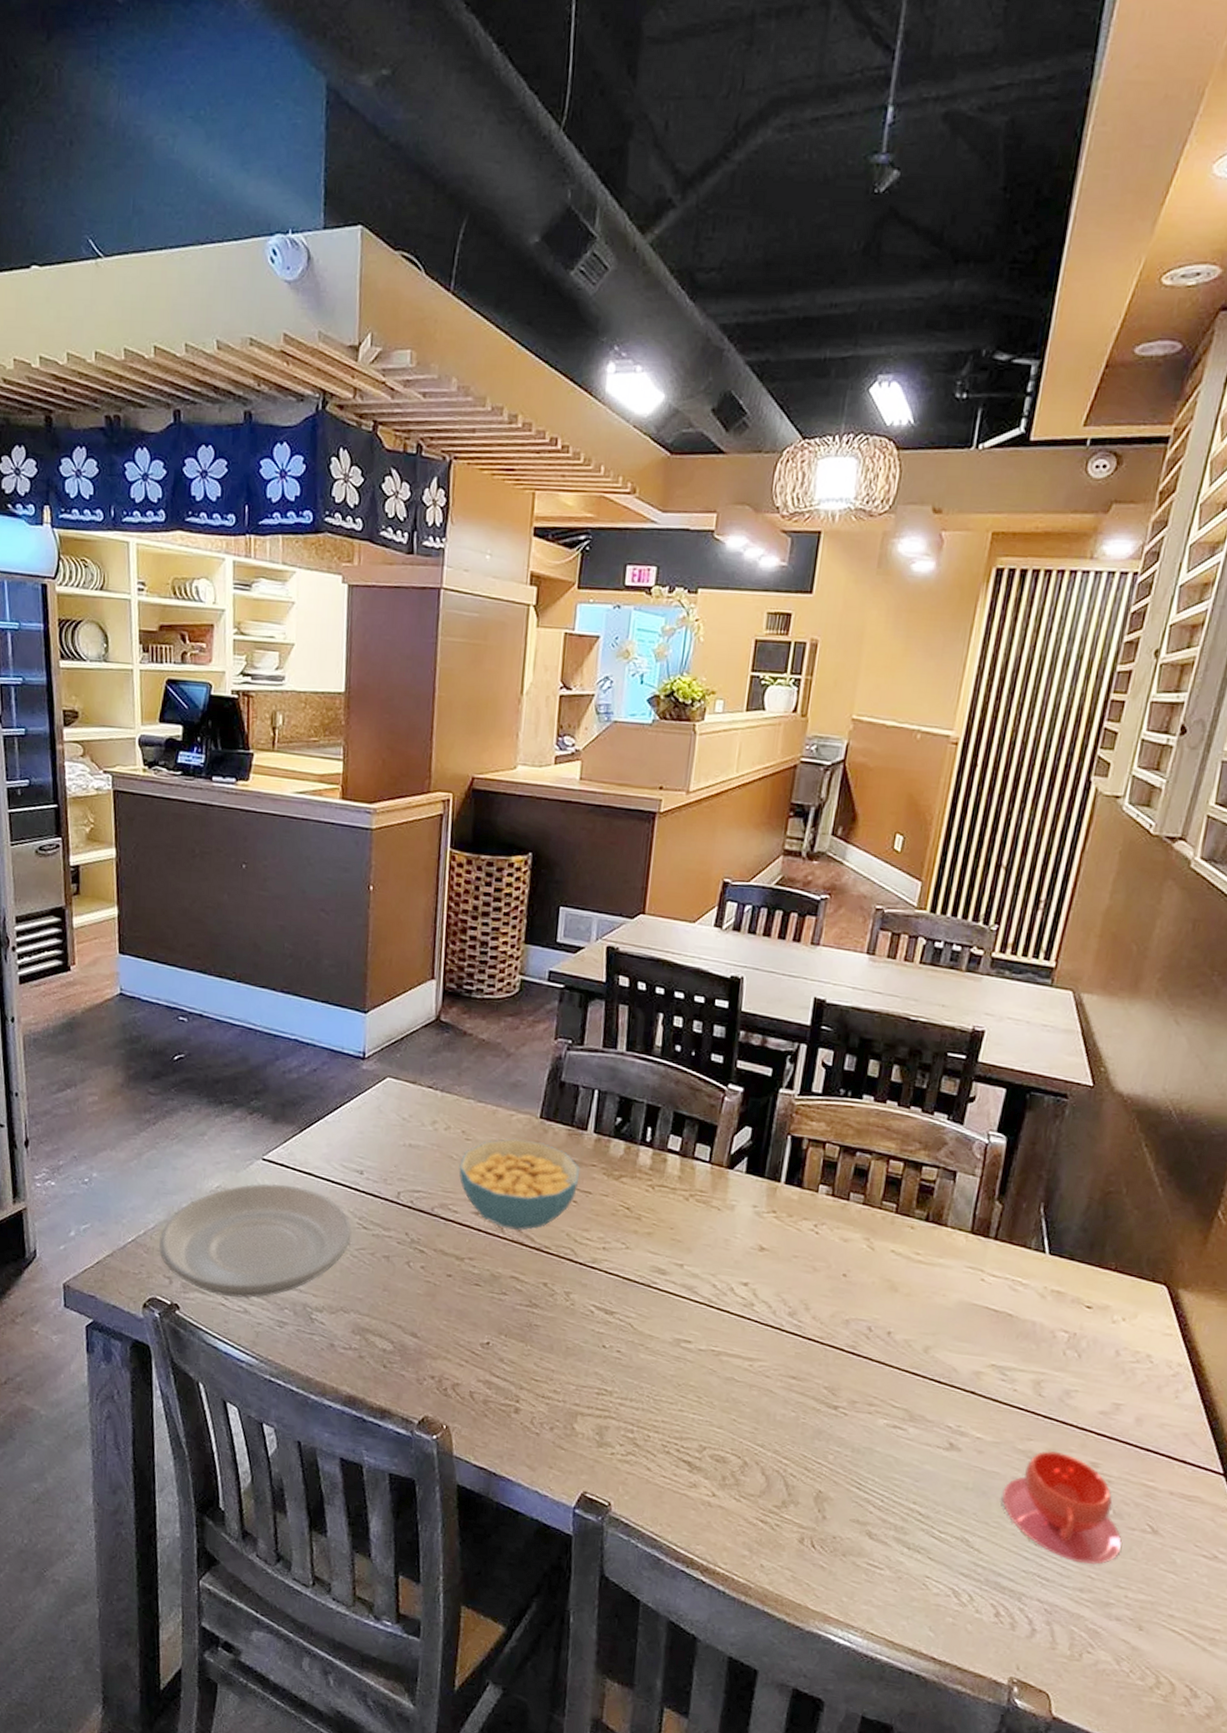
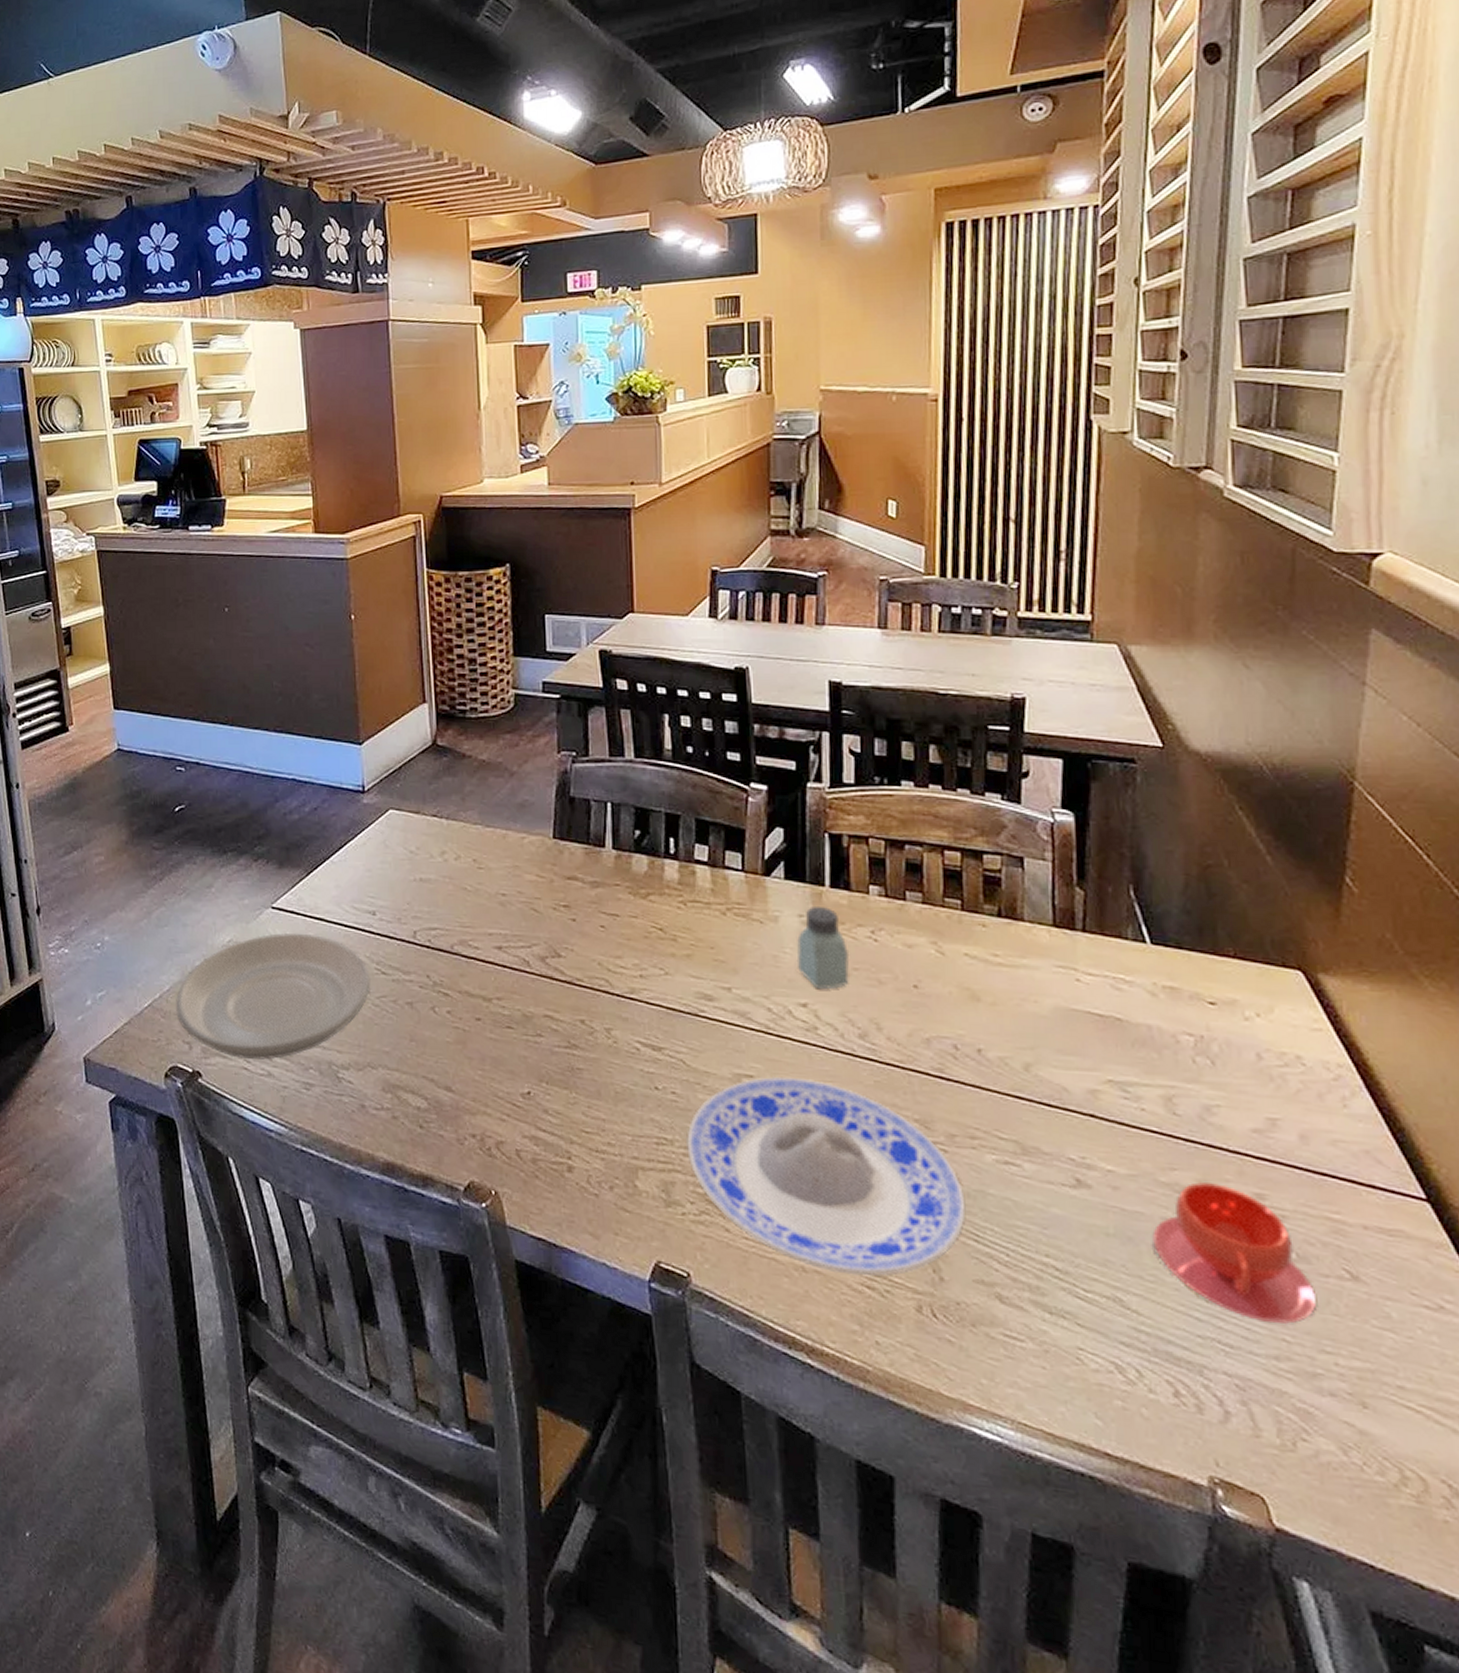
cereal bowl: present [459,1139,581,1231] -> none [474,864,604,964]
plate: none [623,1342,855,1513] -> present [687,1076,966,1276]
saltshaker: none [745,1199,793,1272] -> present [796,905,850,990]

